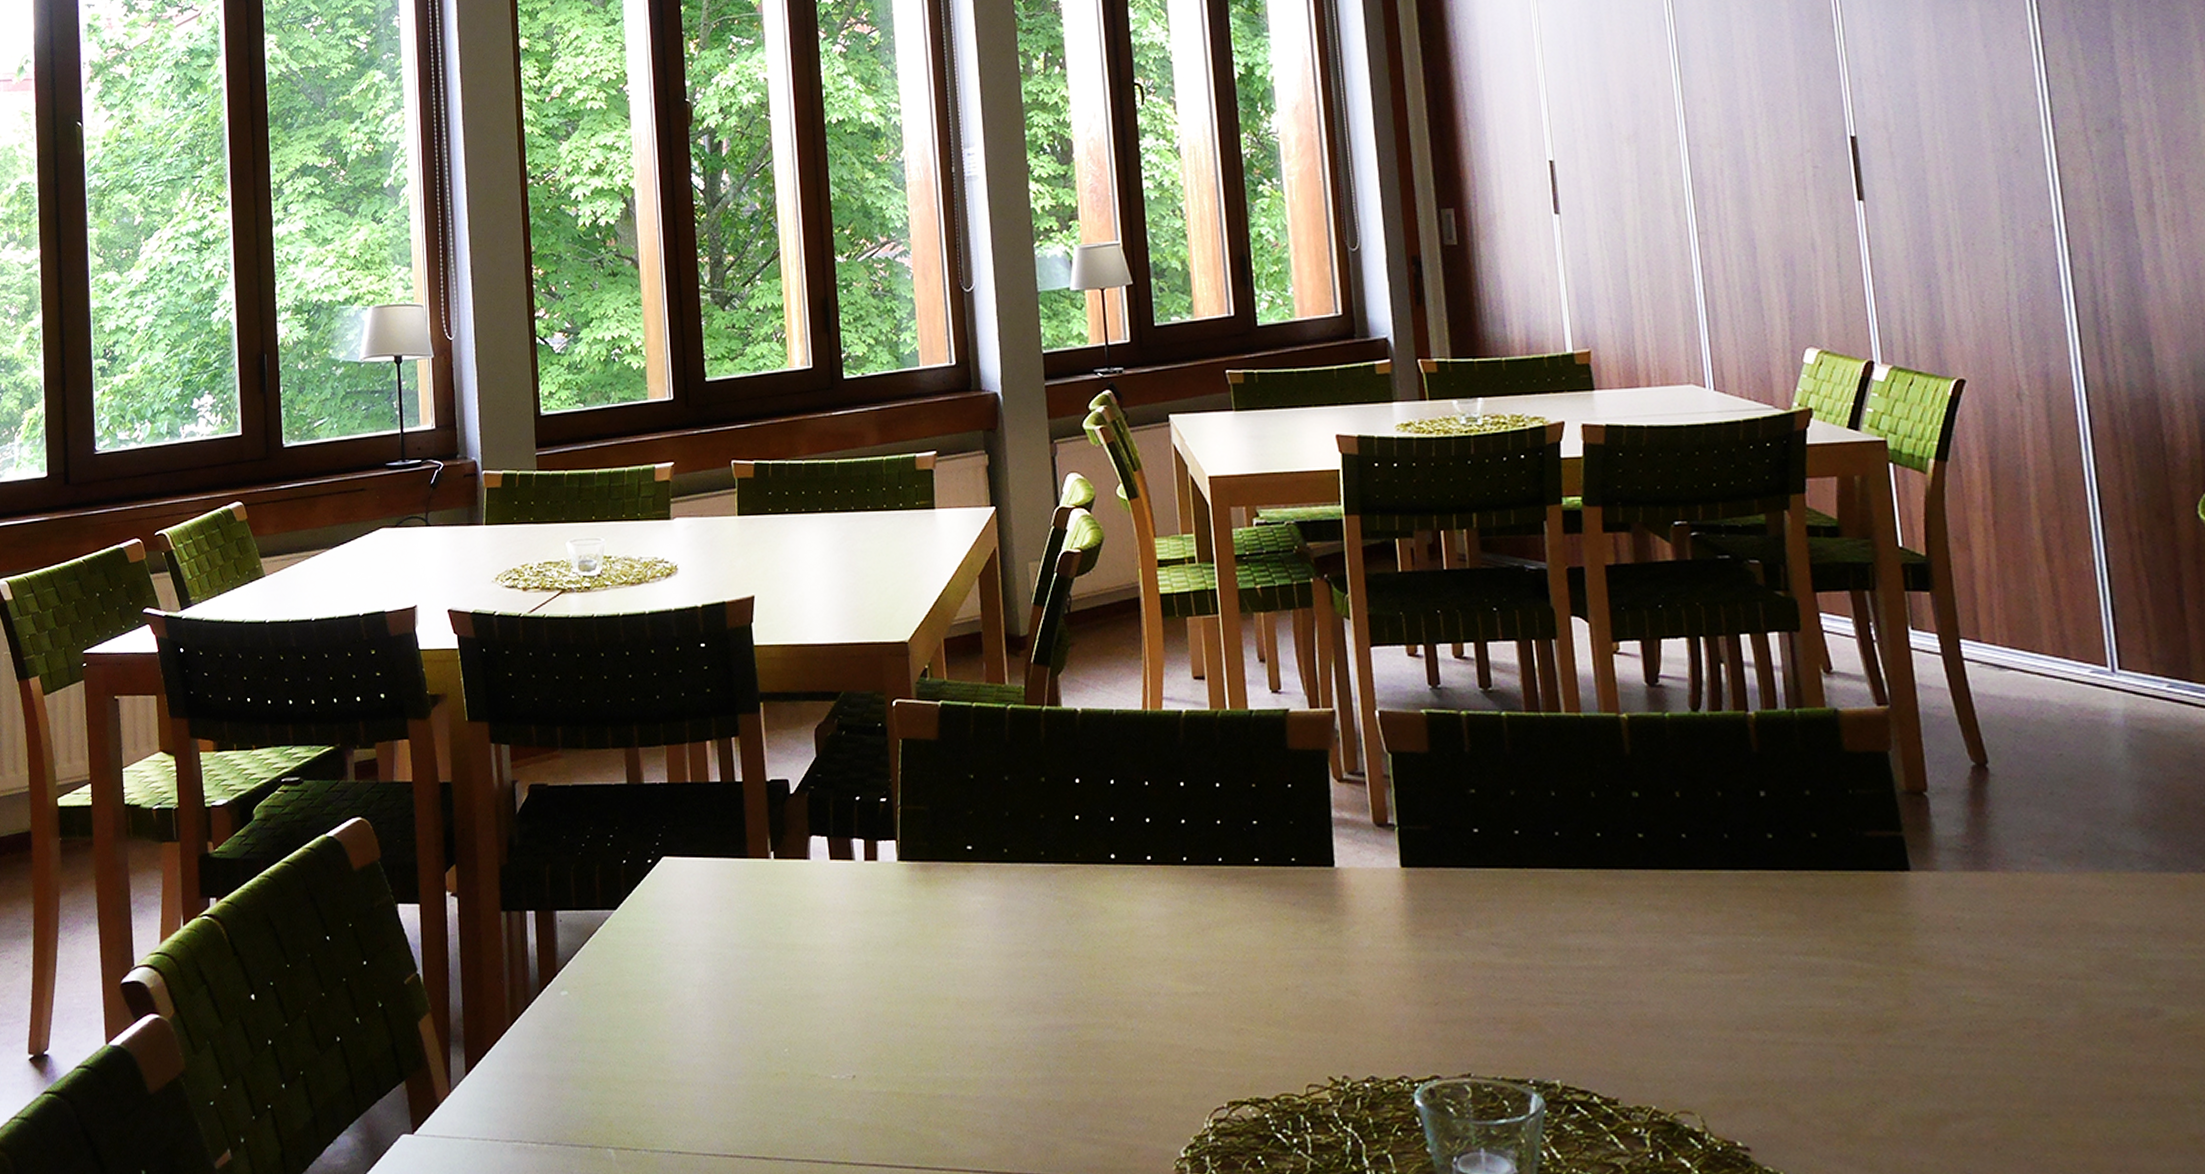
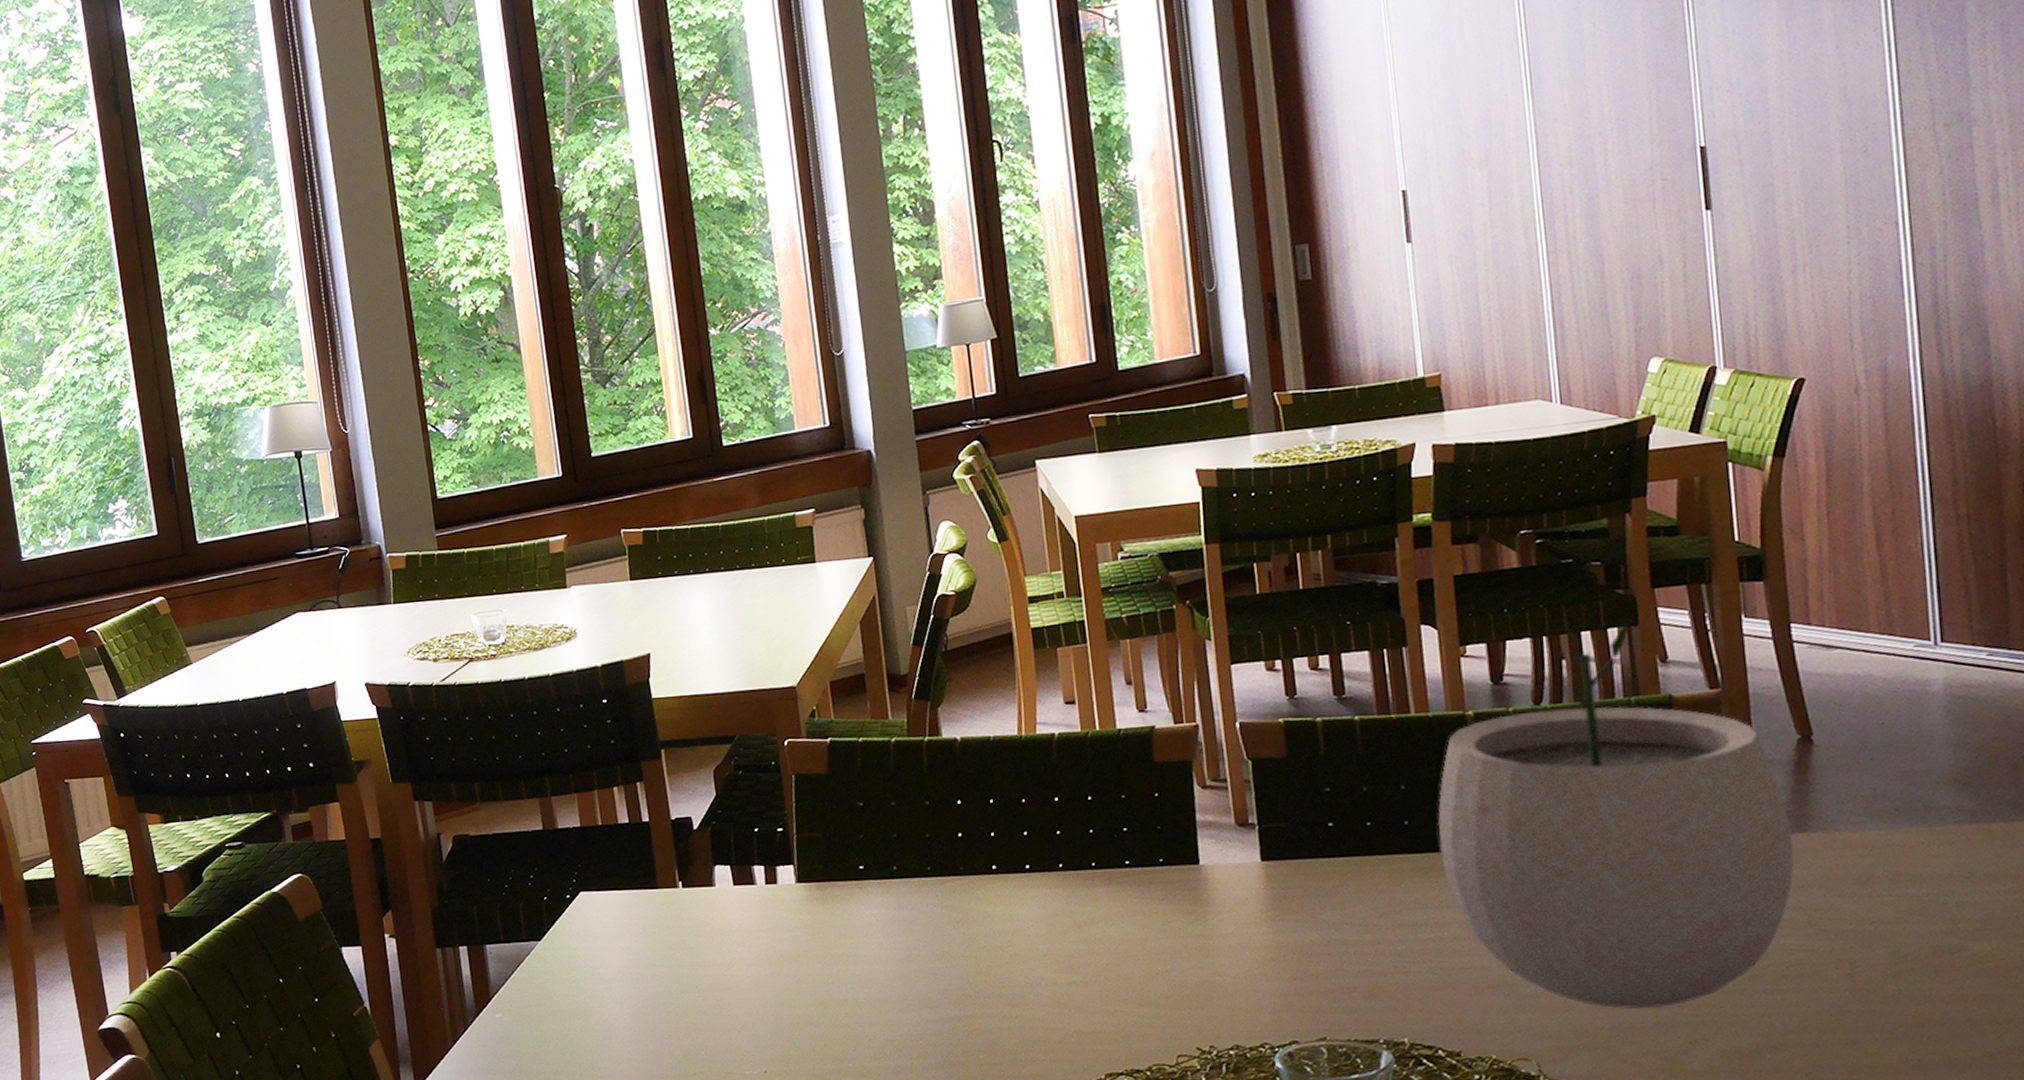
plant pot: none [1590,620,1974,1062] -> present [1437,620,1794,1010]

